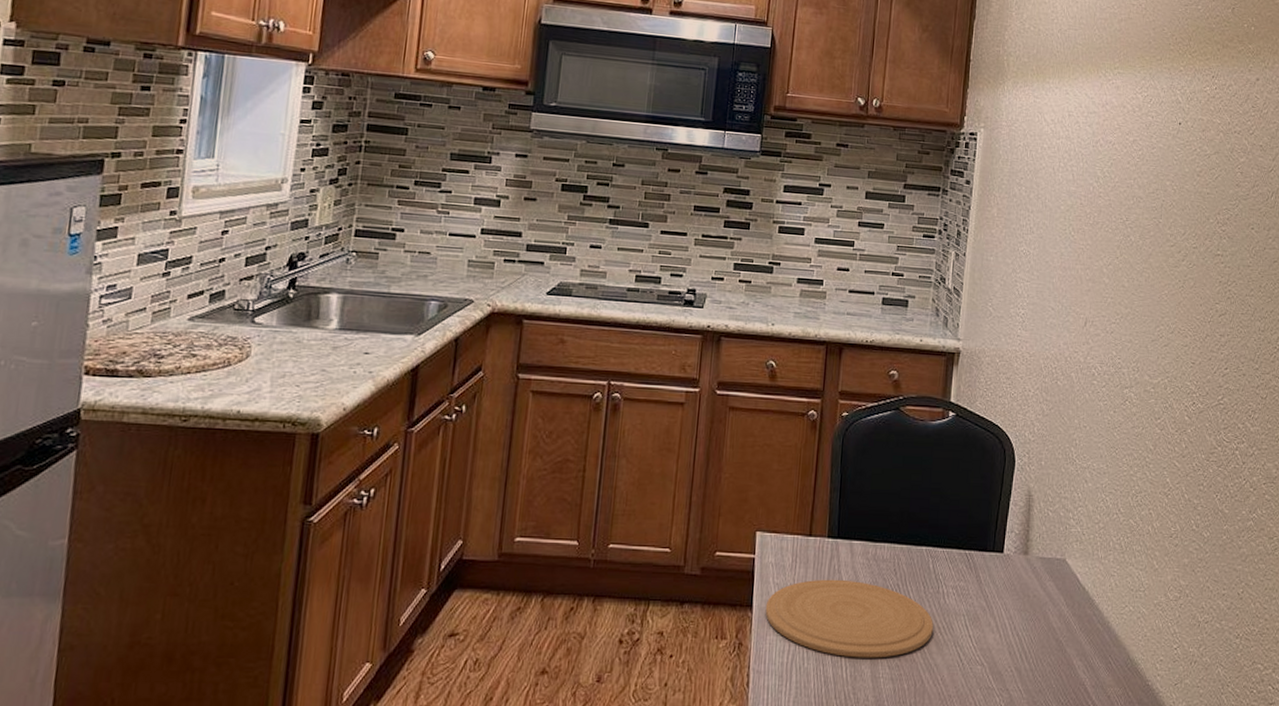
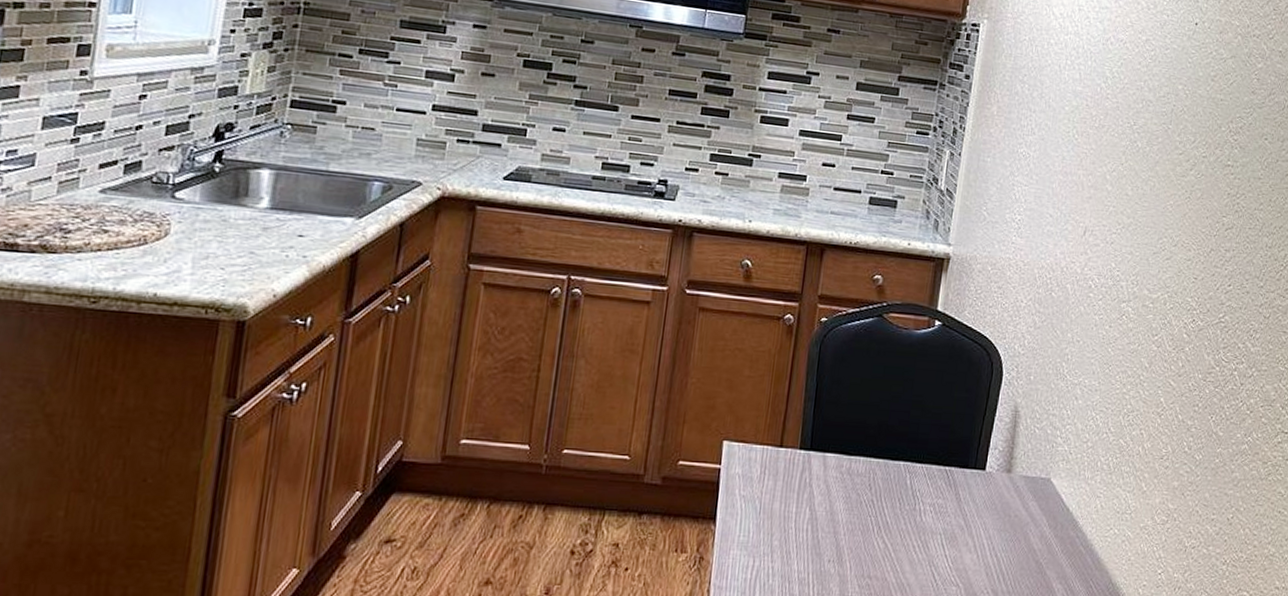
plate: present [765,579,933,658] -> none [729,492,908,577]

